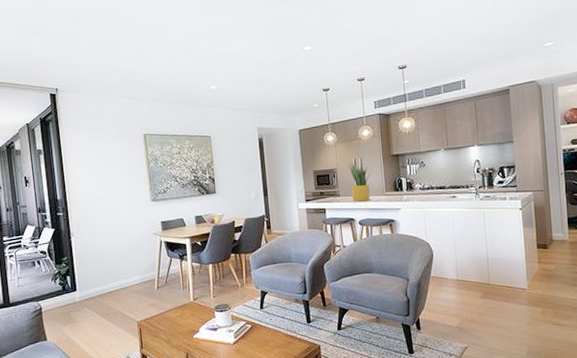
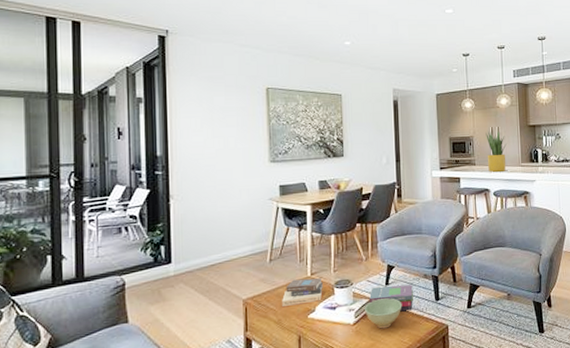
books: none [170,303,206,329] -> present [282,278,324,308]
bowl: none [243,320,277,348] -> present [365,298,402,329]
books: none [246,308,287,333] -> present [369,285,413,312]

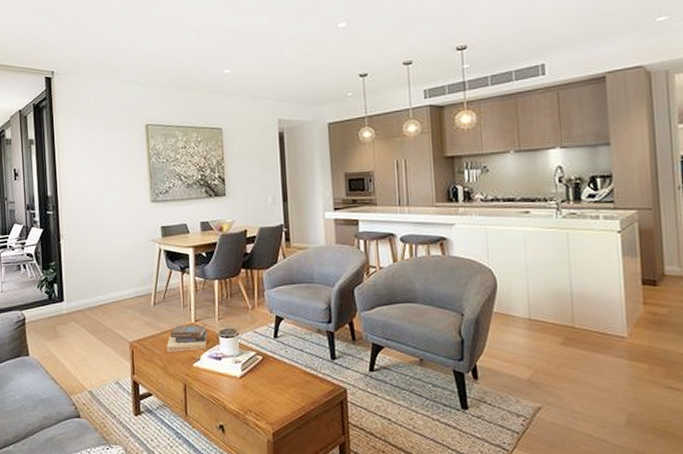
bowl: present [365,298,402,329] -> none [252,352,293,386]
books: present [369,285,413,312] -> none [257,339,306,369]
planter: present [486,129,508,173] -> none [389,162,418,215]

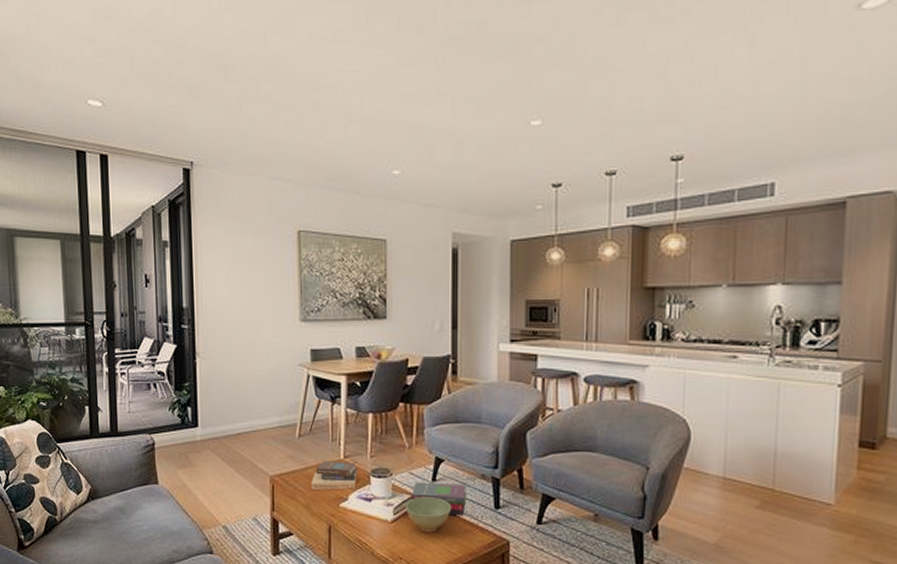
bowl: none [252,352,293,386] -> present [406,497,452,533]
books: none [257,339,306,369] -> present [412,481,466,516]

